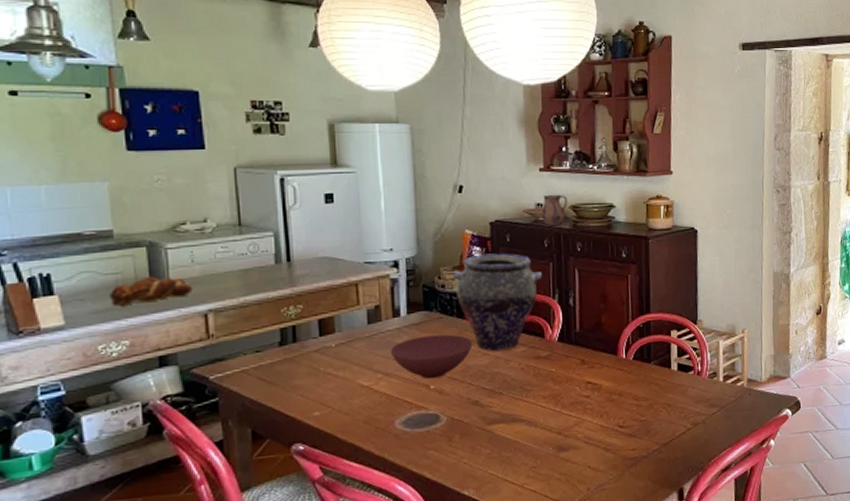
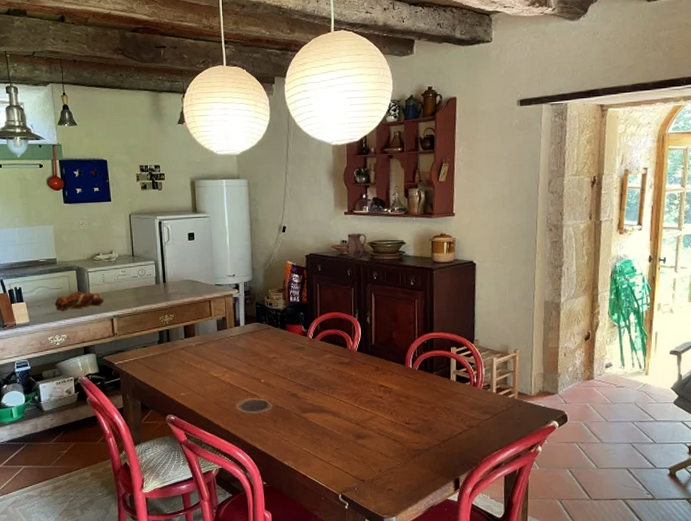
bowl: present [390,334,473,380] -> none [232,341,292,375]
vase: present [453,253,543,352] -> none [278,279,346,357]

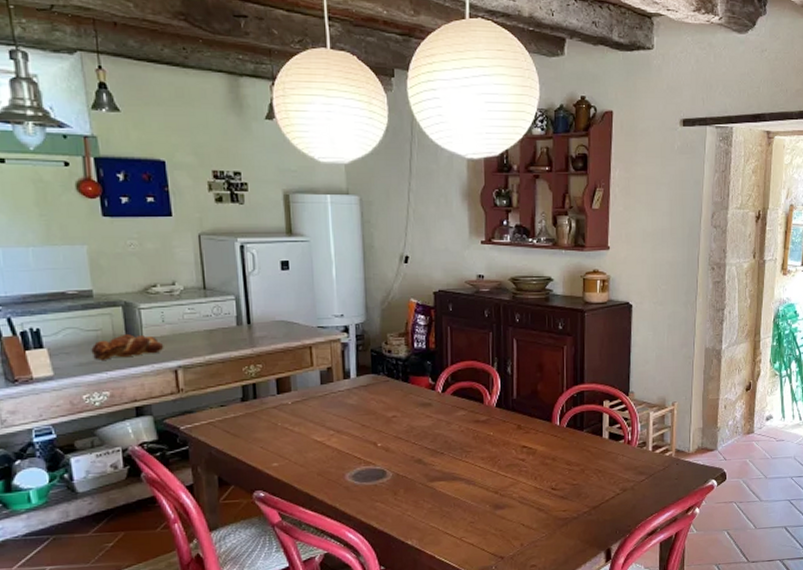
ceramic pitcher: present [345,233,367,259] -> none [482,266,508,297]

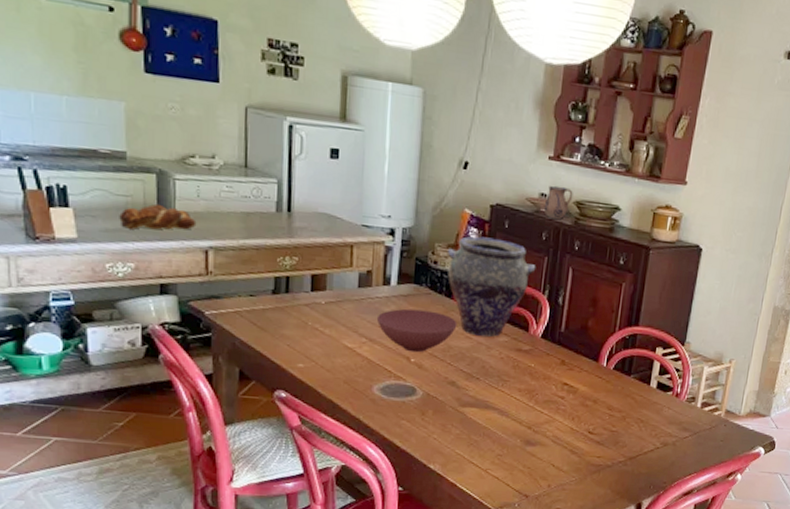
bowl: none [341,396,417,438] -> present [376,308,457,353]
vase: none [398,321,483,414] -> present [446,236,536,338]
ceramic pitcher: none [482,266,508,297] -> present [543,185,573,220]

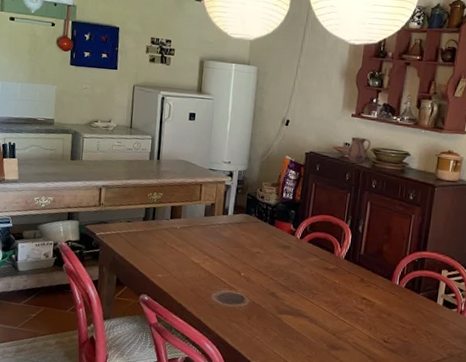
bread loaf: present [119,204,197,230] -> none [46,155,96,174]
bowl: present [376,308,457,353] -> none [216,233,278,268]
vase: present [446,236,536,338] -> none [271,177,341,258]

